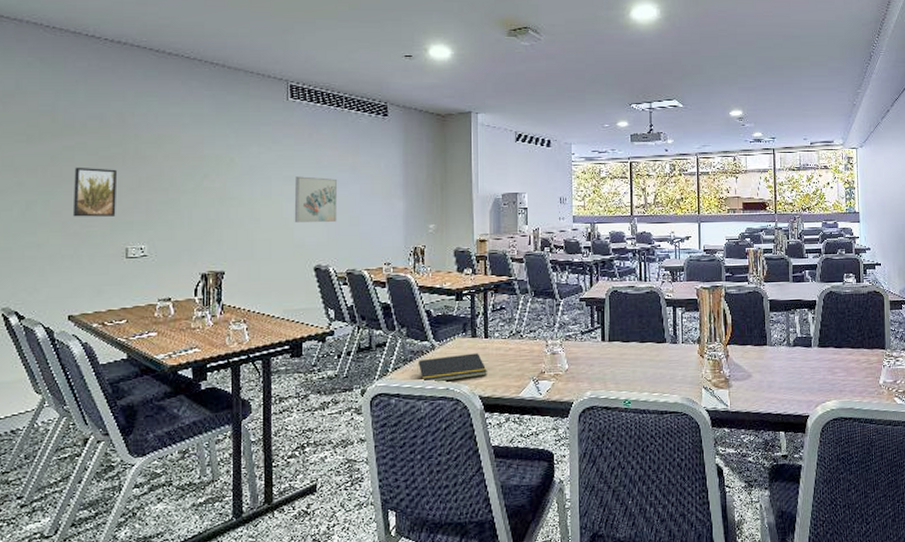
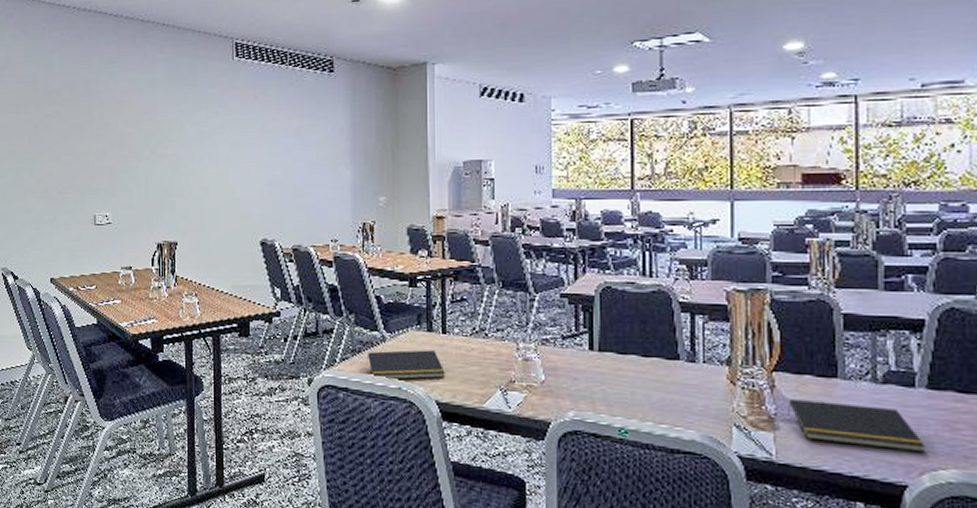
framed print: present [72,167,118,217] -> none [51,135,86,184]
wall art: present [294,176,338,223] -> none [240,142,283,193]
notepad: none [736,363,819,392] -> present [786,398,926,453]

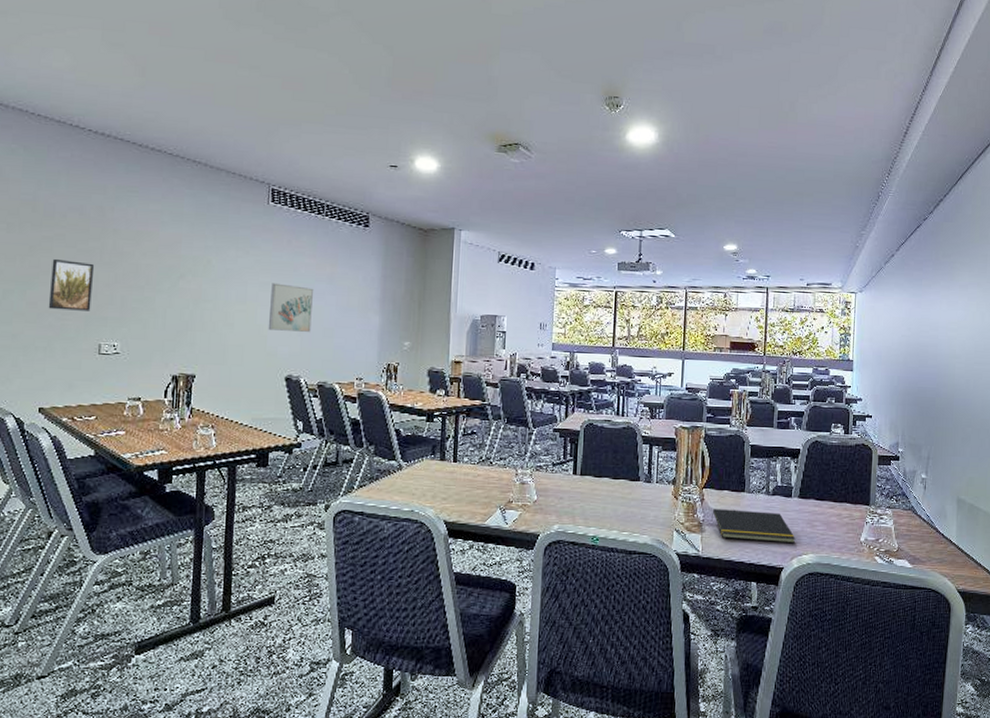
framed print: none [51,135,86,184] -> present [48,258,95,311]
wall art: none [240,142,283,193] -> present [268,283,314,333]
notepad: present [366,350,445,380] -> none [383,476,454,504]

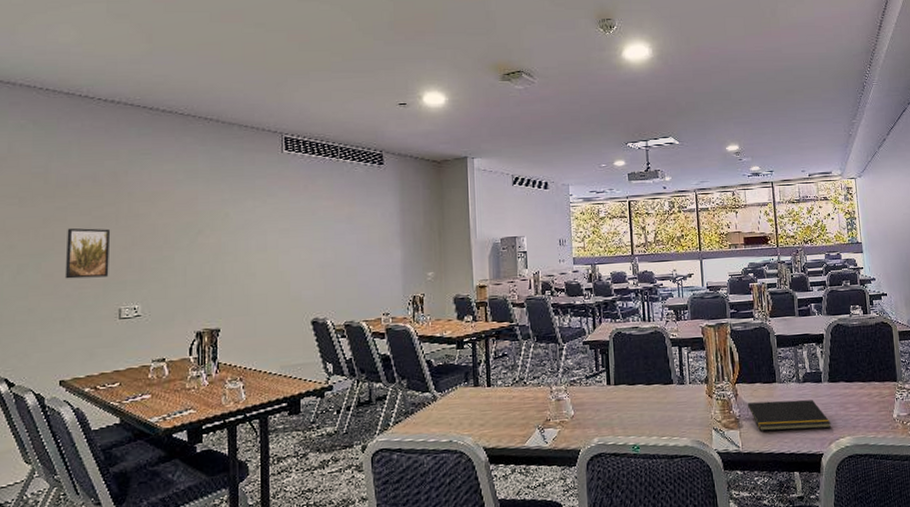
wall art: present [268,283,314,333] -> none [290,228,334,276]

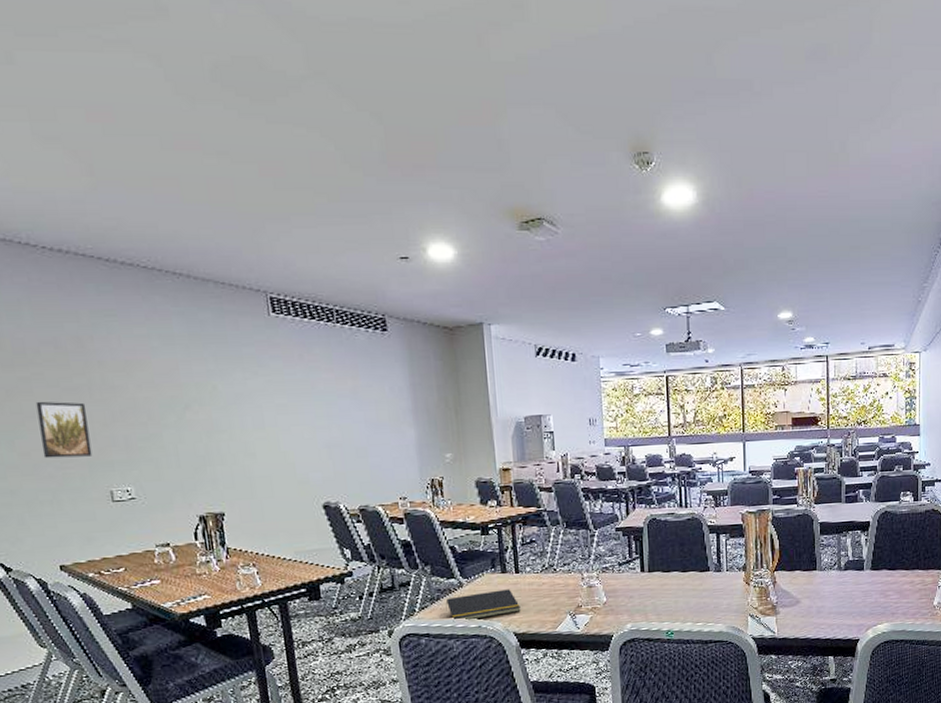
notepad: none [419,402,491,436] -> present [445,589,521,622]
notepad: present [746,399,832,432] -> none [784,587,870,618]

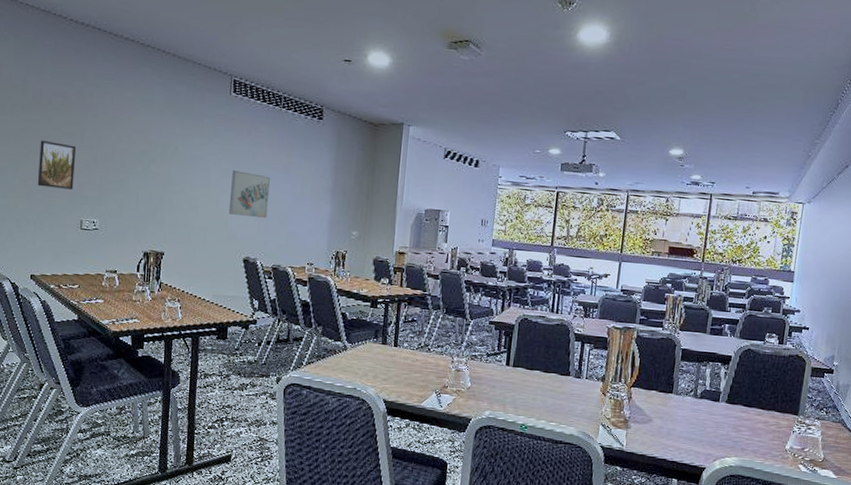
wall art: none [289,404,342,456] -> present [228,170,271,219]
notepad: present [445,589,521,622] -> none [329,358,393,382]

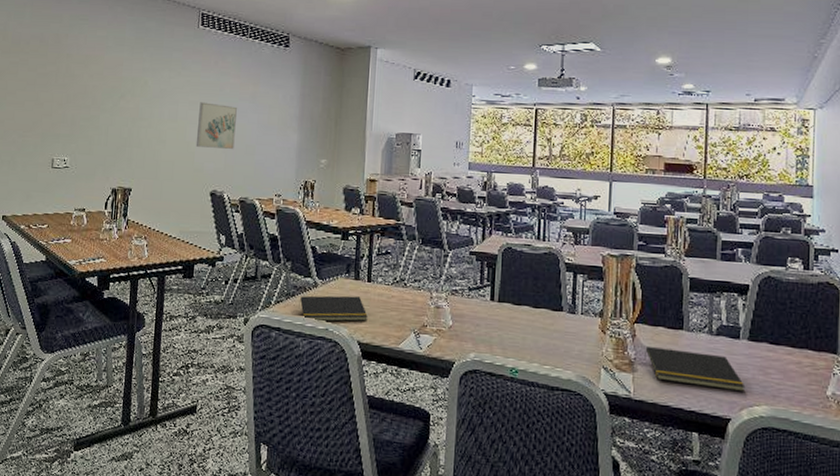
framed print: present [37,140,77,190] -> none [12,81,51,129]
notepad: none [329,358,393,382] -> present [299,295,368,322]
notepad: none [636,406,720,446] -> present [643,345,746,392]

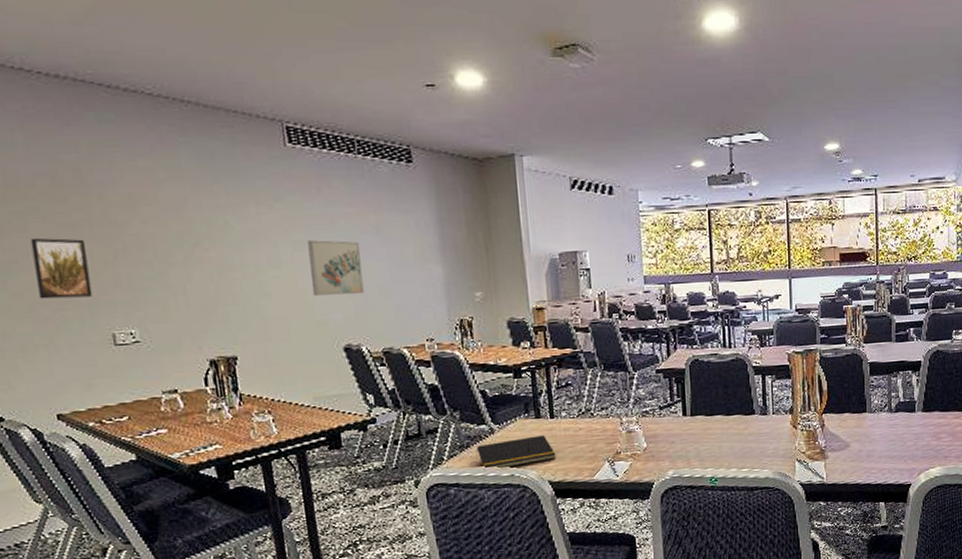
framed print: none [12,81,51,129] -> present [30,237,93,299]
notepad: present [643,345,746,392] -> none [833,430,922,463]

